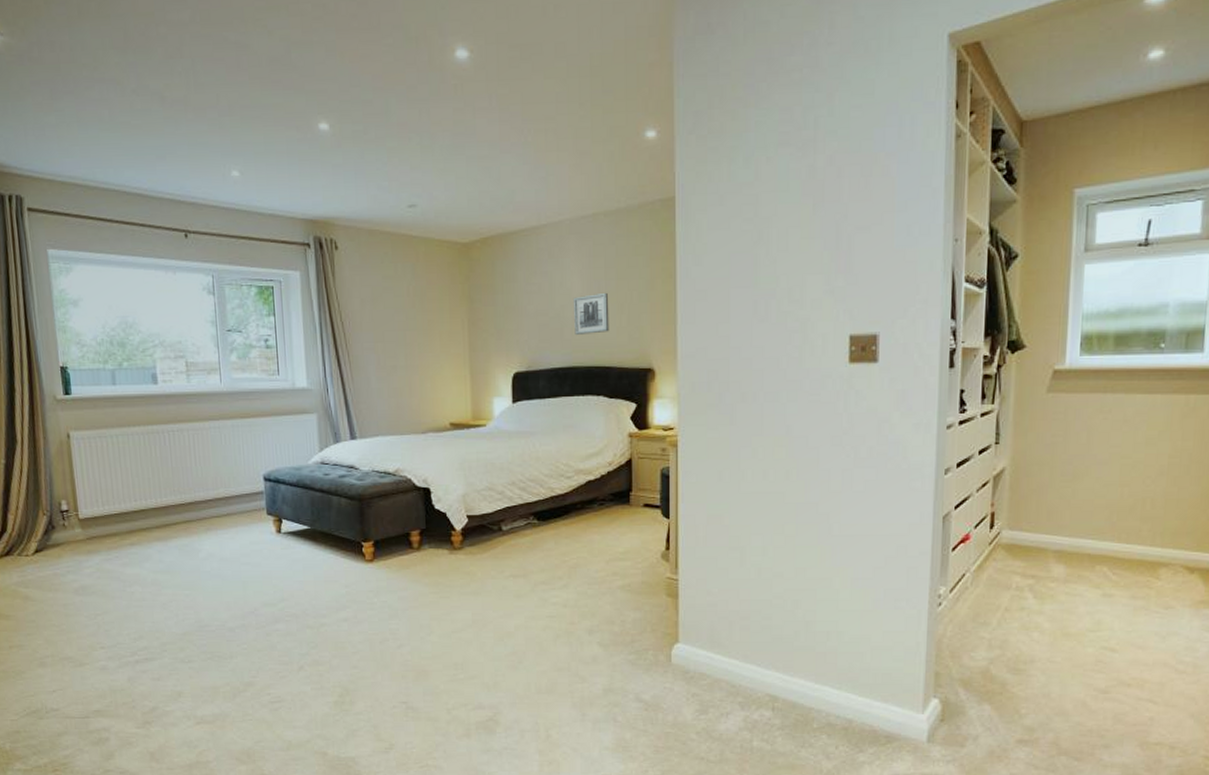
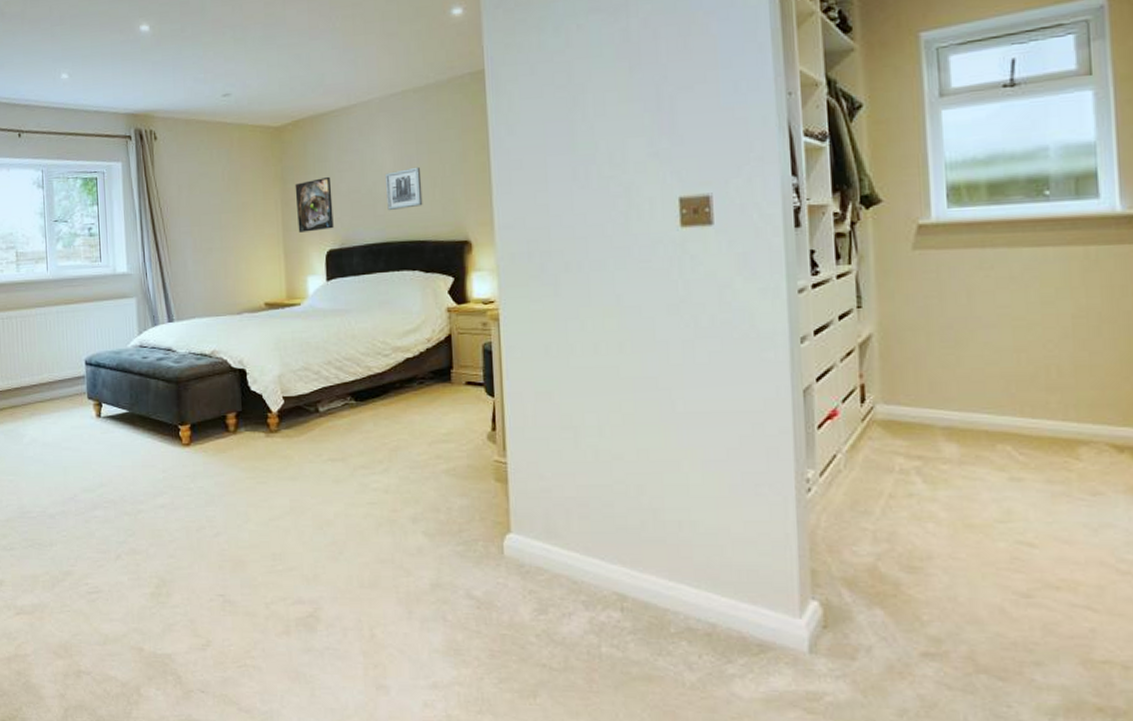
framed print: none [482,297,521,353] -> present [295,176,334,233]

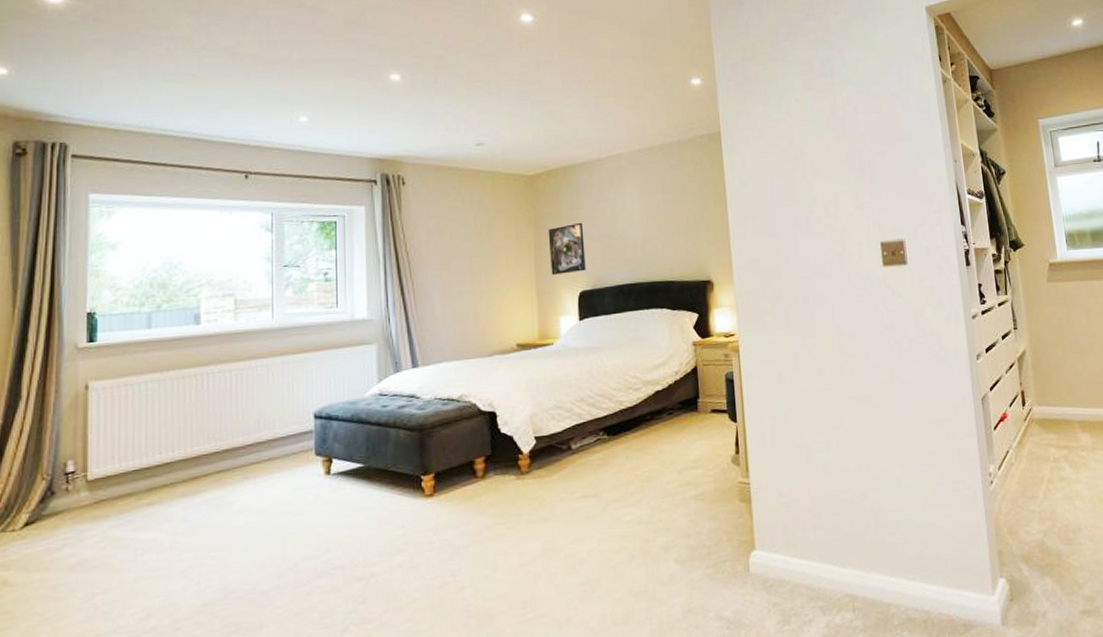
wall art: present [386,166,423,211] -> none [635,214,669,254]

